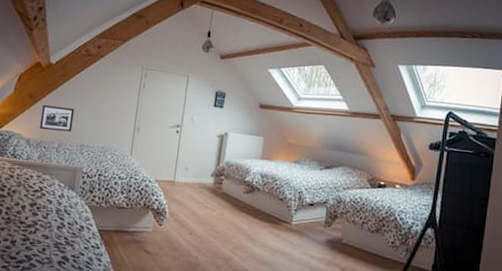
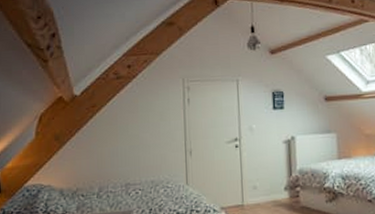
picture frame: present [40,105,75,132] -> none [73,143,112,174]

